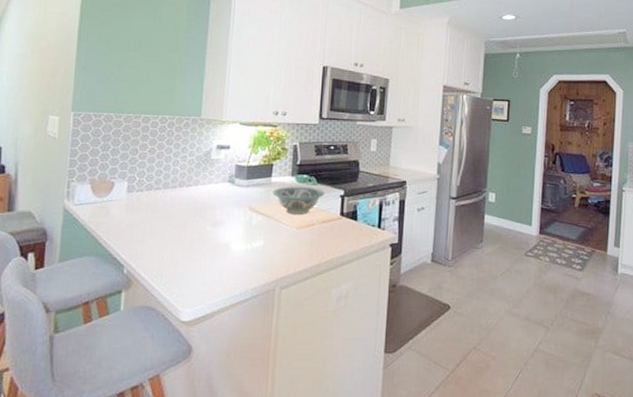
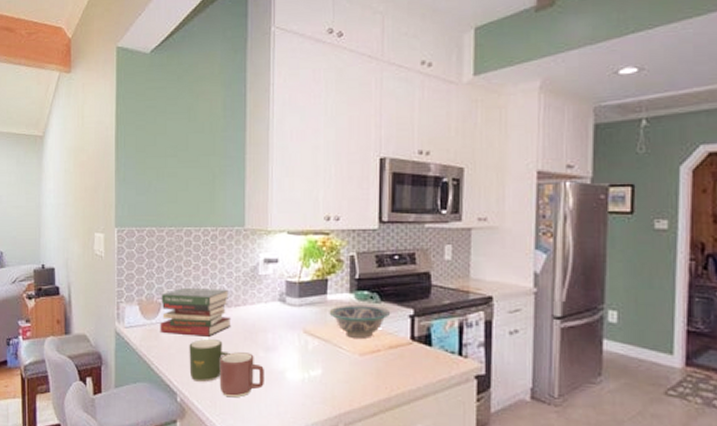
books: none [111,169,183,213] -> present [160,288,231,337]
mug: none [138,216,180,254] -> present [189,339,230,382]
mug: none [167,227,211,268] -> present [219,352,264,398]

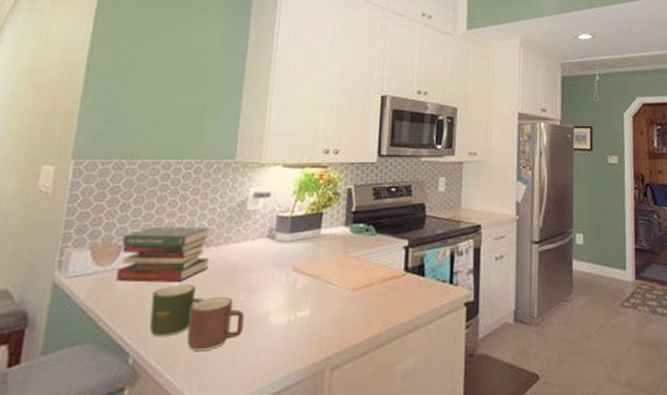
bowl: present [329,304,391,338] -> none [322,237,386,273]

